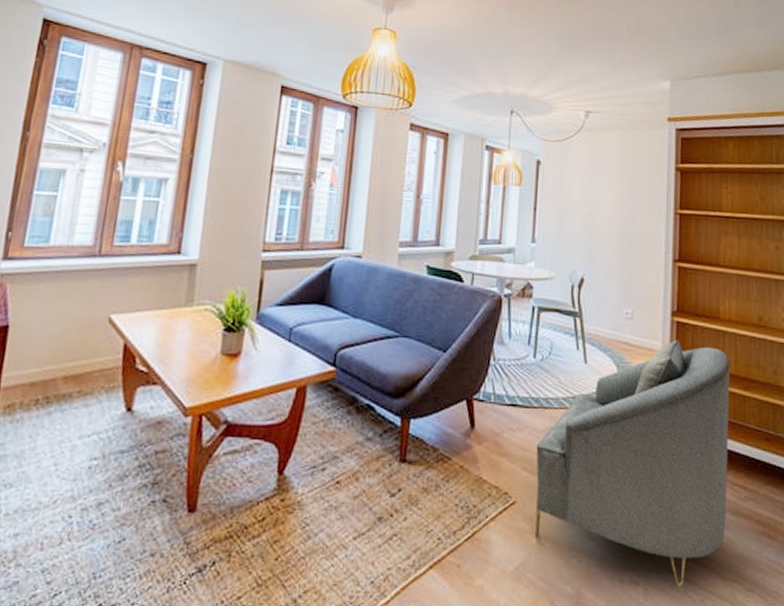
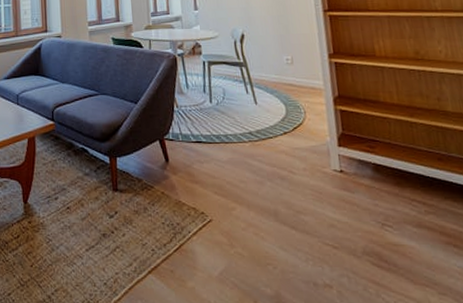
armchair: present [534,339,730,588] -> none [223,77,410,291]

